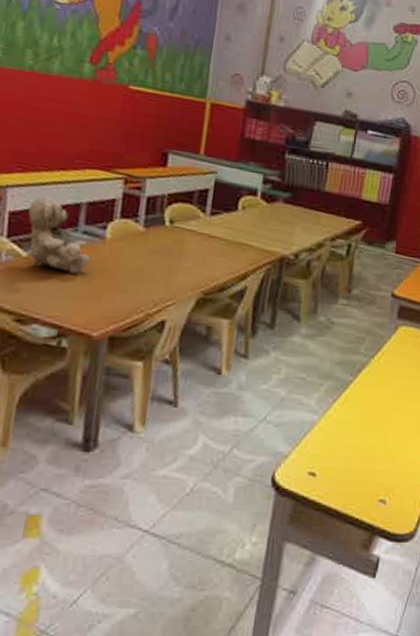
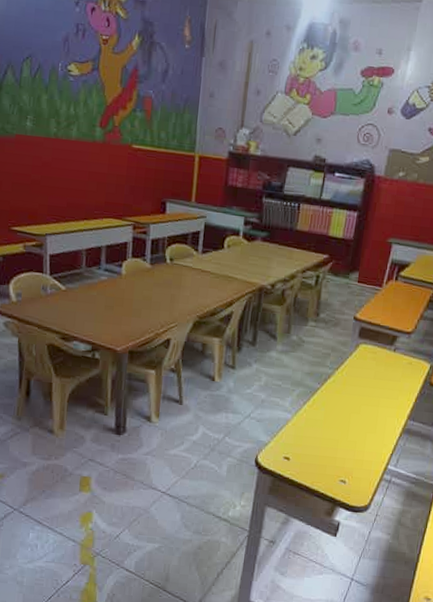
teddy bear: present [28,195,91,274] -> none [63,241,112,303]

